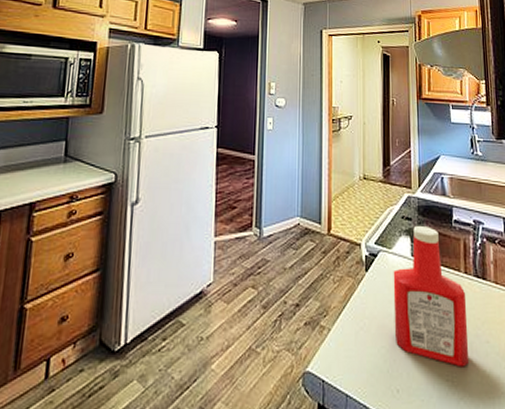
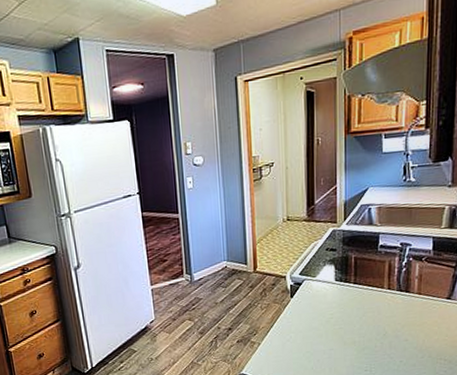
ketchup bottle: present [393,225,469,367] -> none [317,254,388,361]

